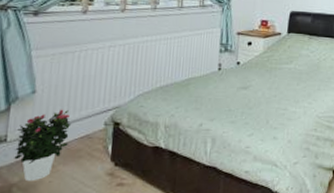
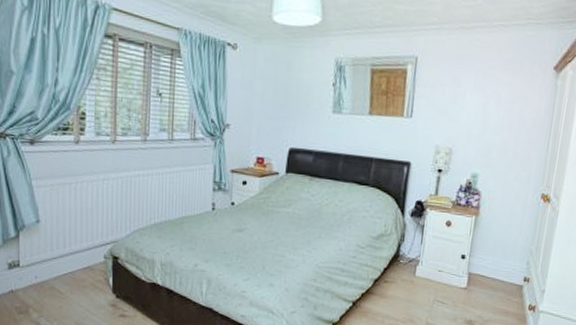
potted flower: present [14,109,72,182] -> none [26,239,74,305]

